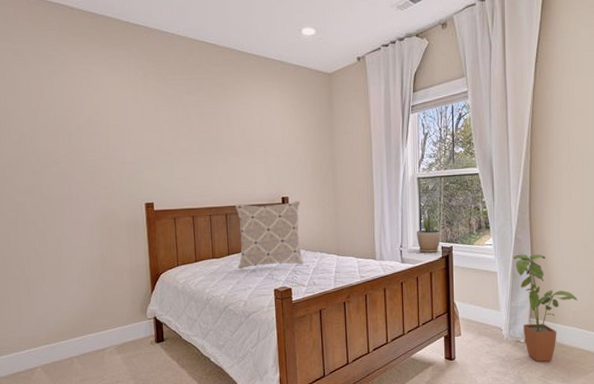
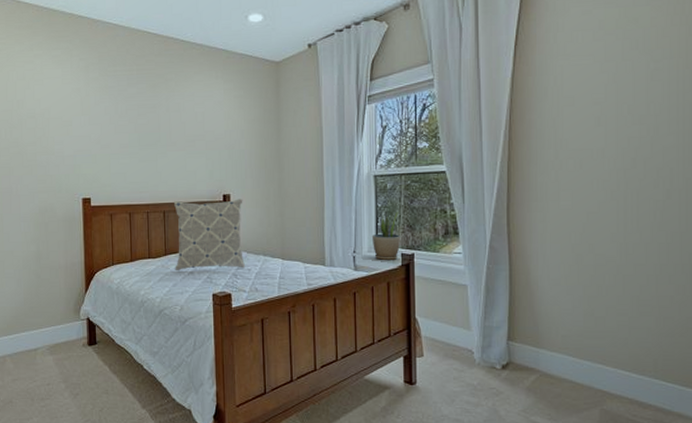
house plant: present [513,254,578,362] -> none [487,265,568,393]

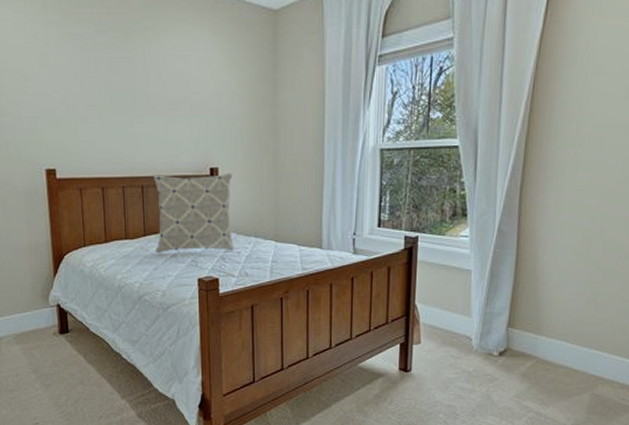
potted plant: present [373,211,400,260] -> none [374,190,406,243]

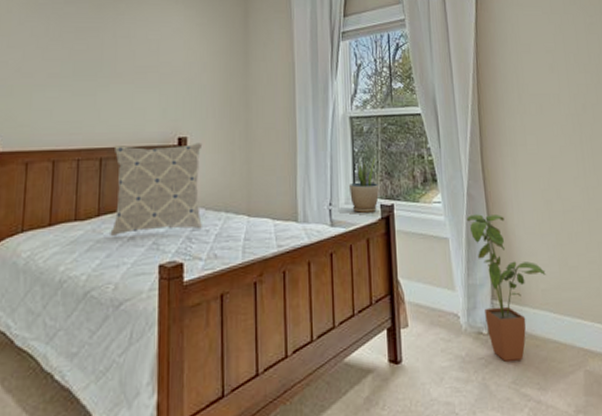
potted plant: none [374,190,406,243] -> present [350,157,379,213]
house plant: none [493,249,570,379] -> present [466,214,546,362]

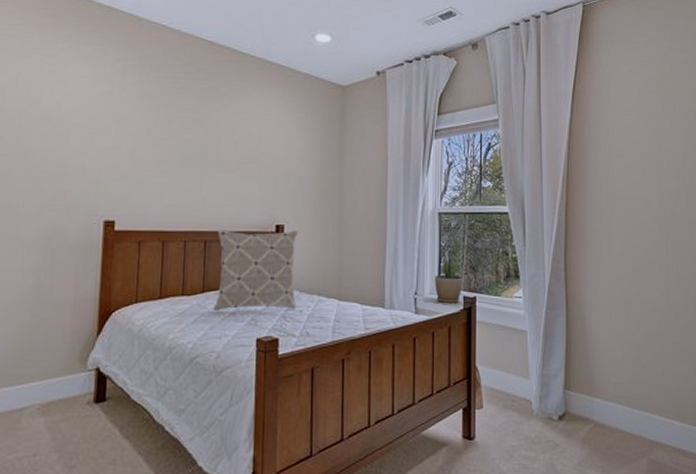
house plant: present [466,214,546,362] -> none [545,310,619,445]

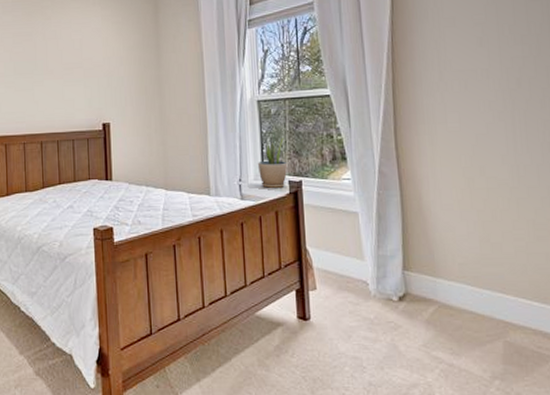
pillow: present [213,228,299,312] -> none [51,127,127,205]

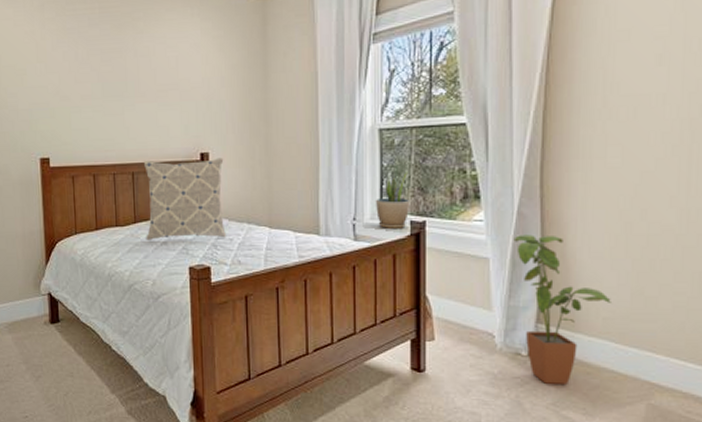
pillow: none [51,127,127,205] -> present [143,157,226,241]
house plant: none [377,190,464,326] -> present [513,235,611,384]

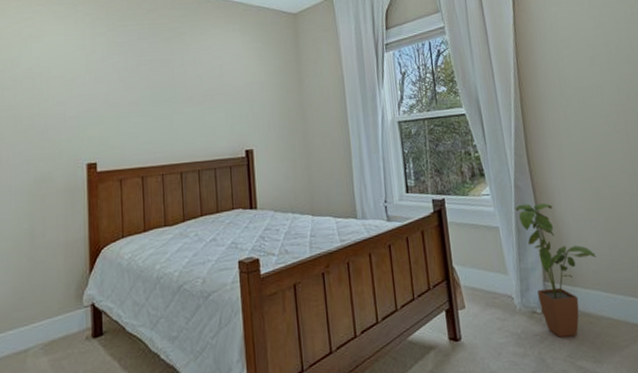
pillow: present [143,157,226,241] -> none [191,153,273,239]
potted plant: present [376,172,409,228] -> none [402,156,430,208]

